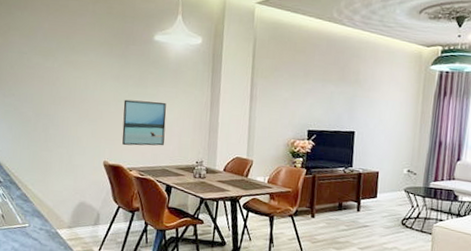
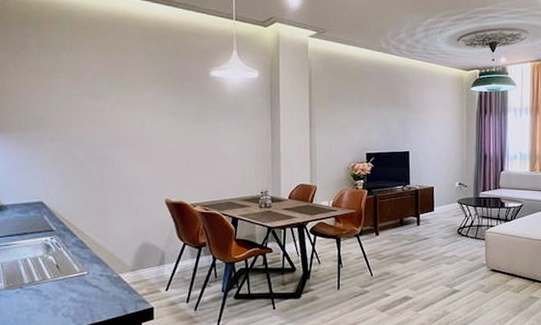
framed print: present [122,99,167,146] -> none [183,136,228,182]

